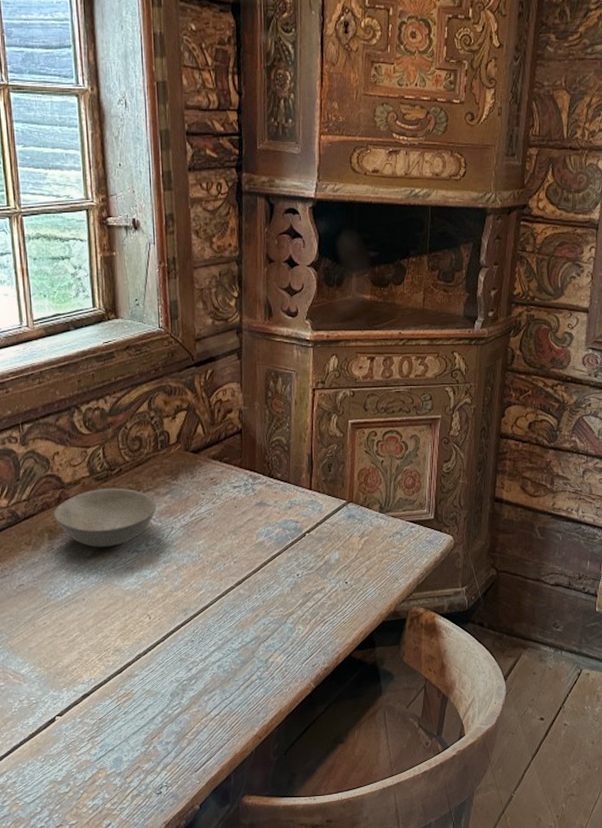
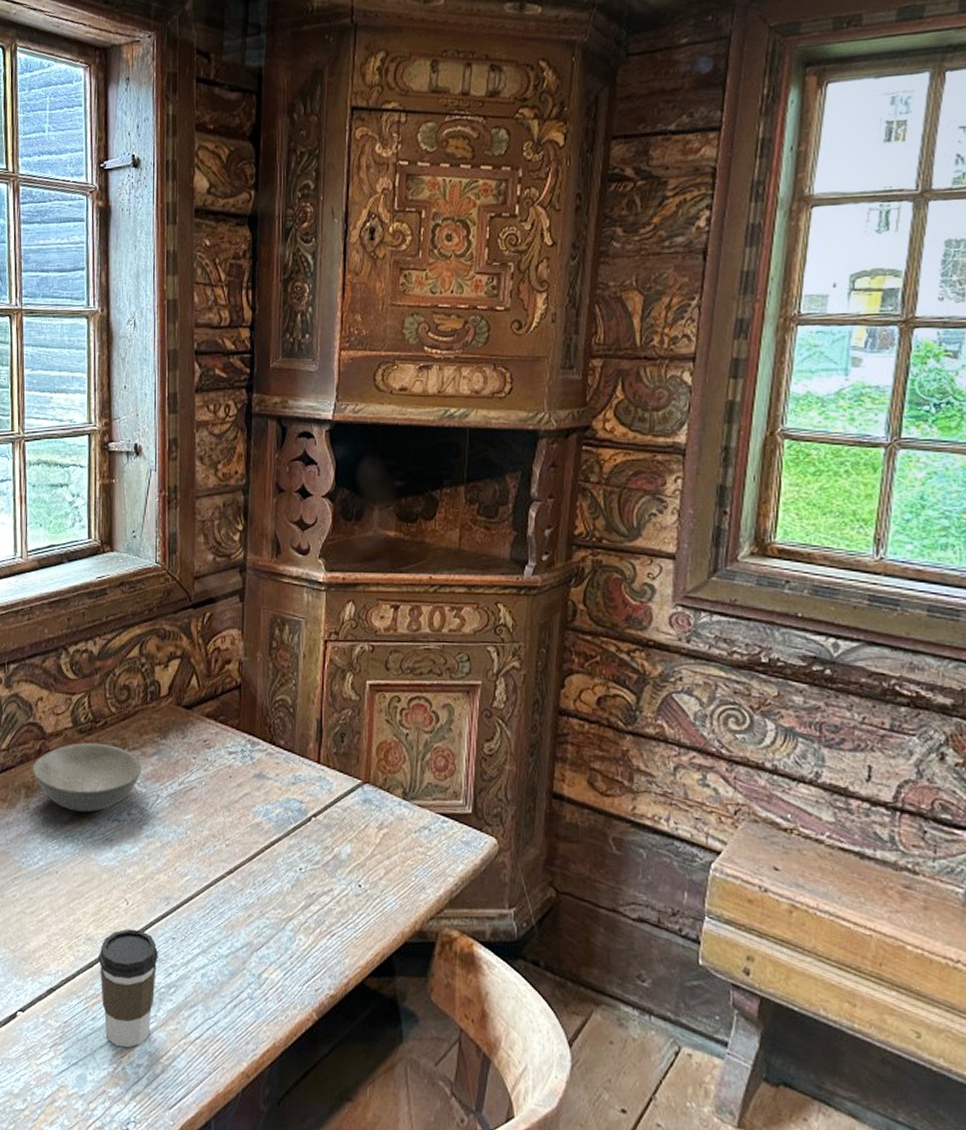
coffee cup: none [127,638,181,731] -> present [99,928,159,1048]

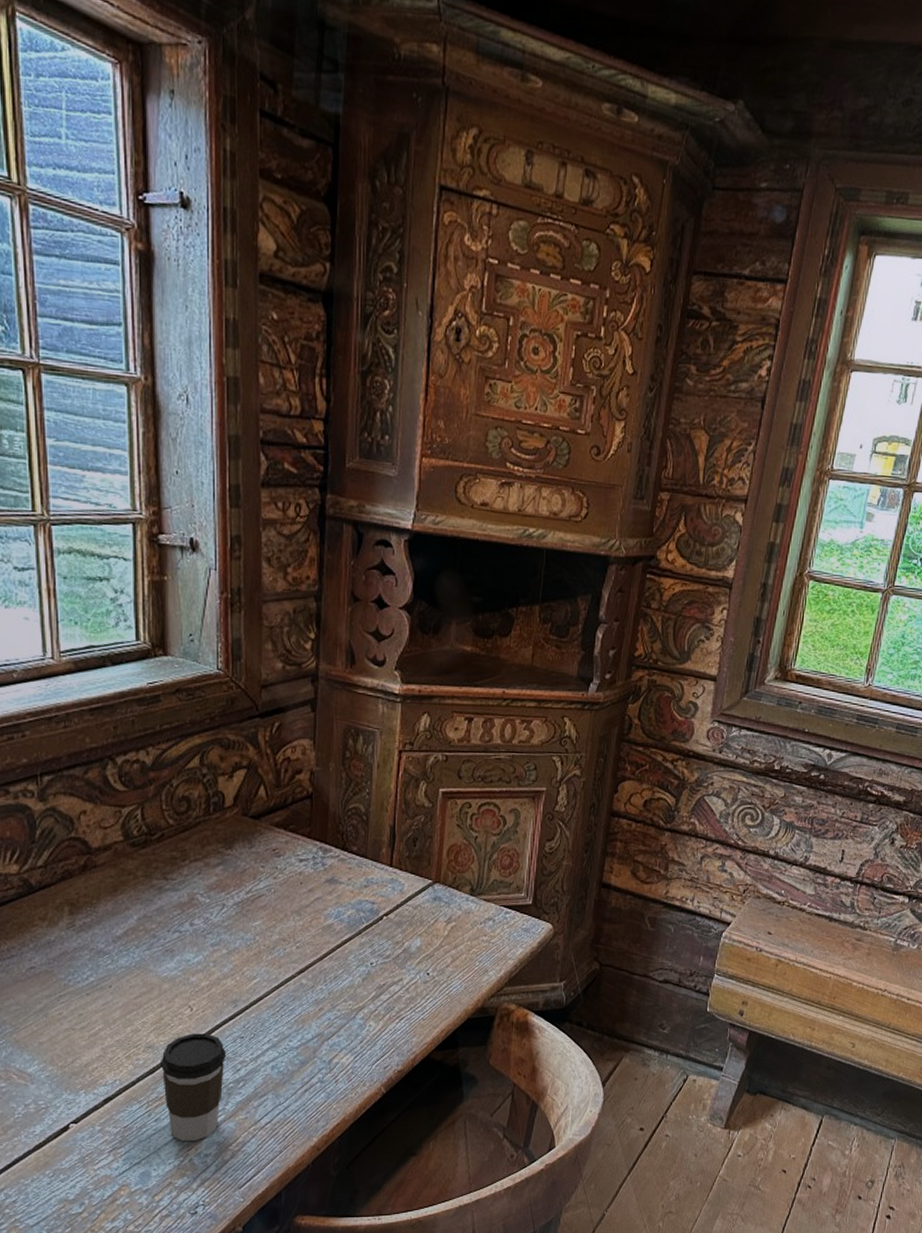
soup bowl: present [33,742,142,812] -> none [77,855,205,926]

